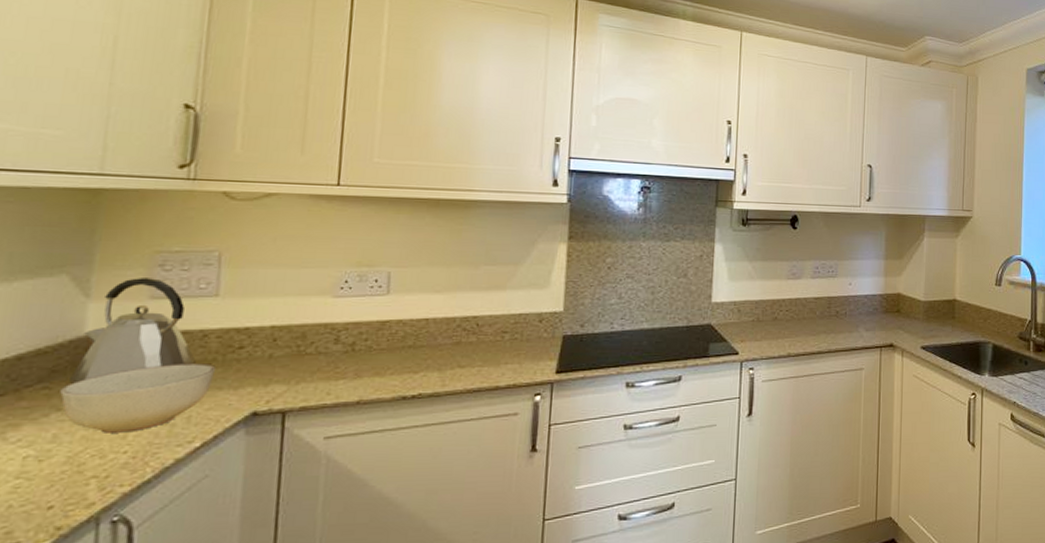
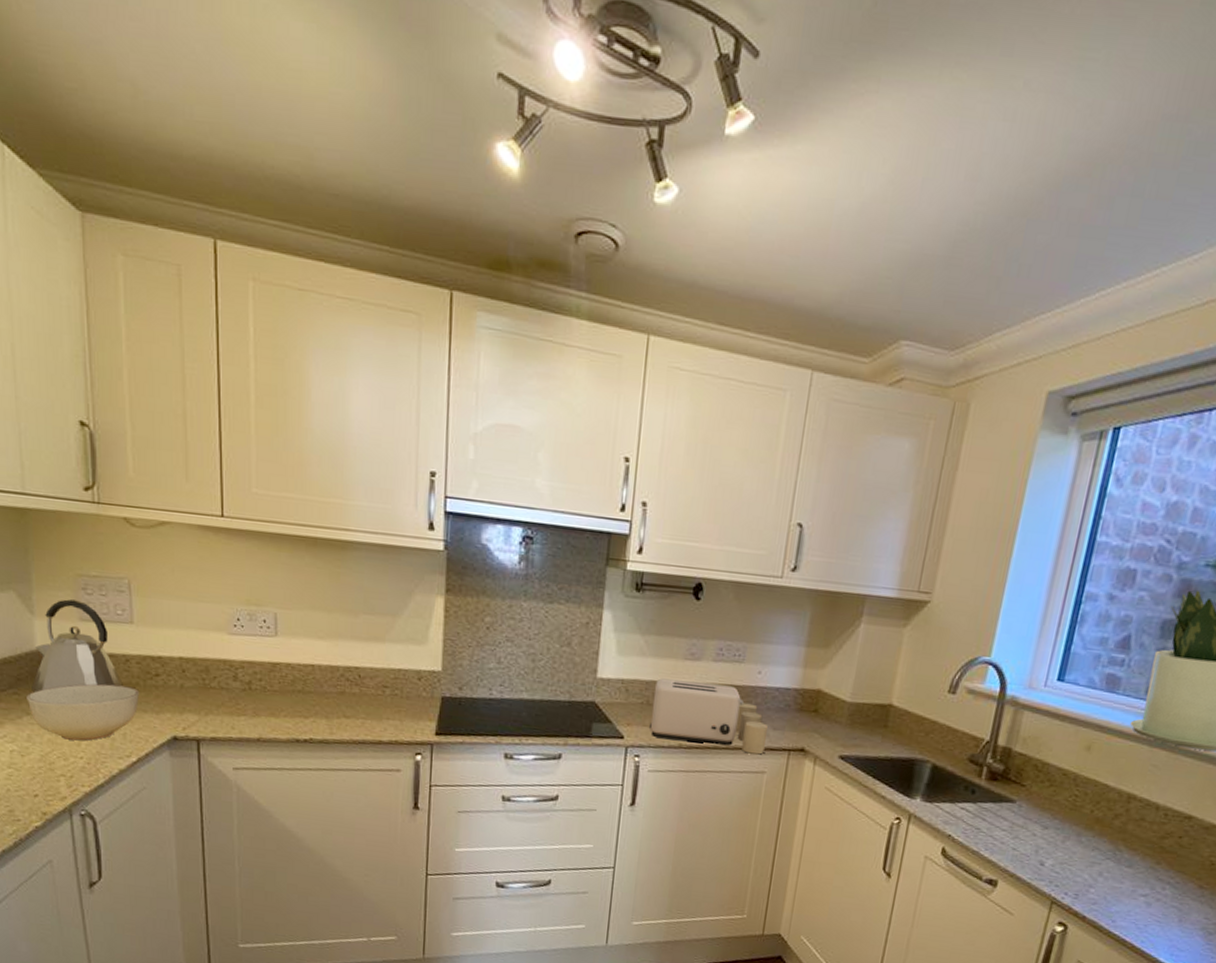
toaster: none [761,297,839,351] -> present [649,678,744,747]
canister: none [835,311,861,354] -> present [735,703,768,755]

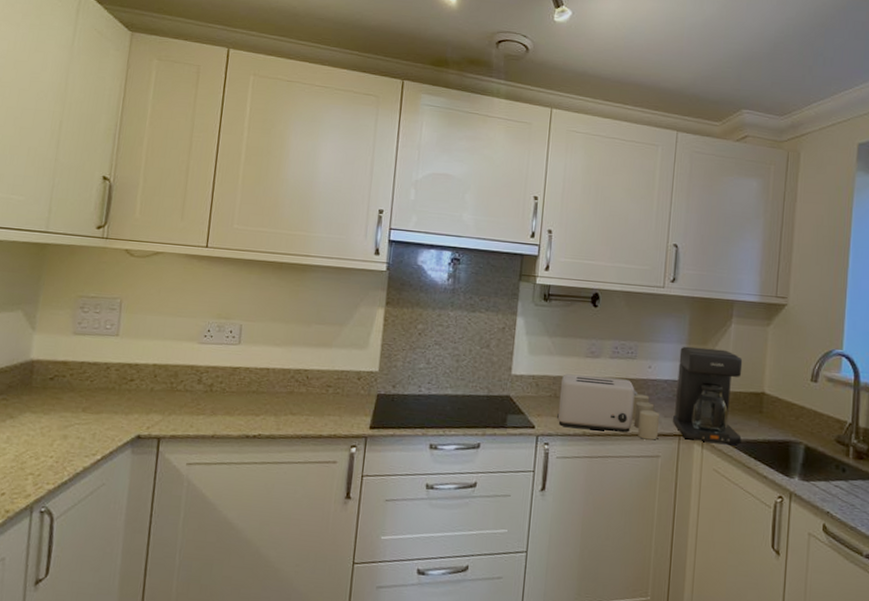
bowl: present [26,683,139,741] -> none [13,389,114,441]
kettle: present [31,599,123,693] -> none [19,316,101,398]
coffee maker: none [781,648,870,762] -> present [672,346,743,445]

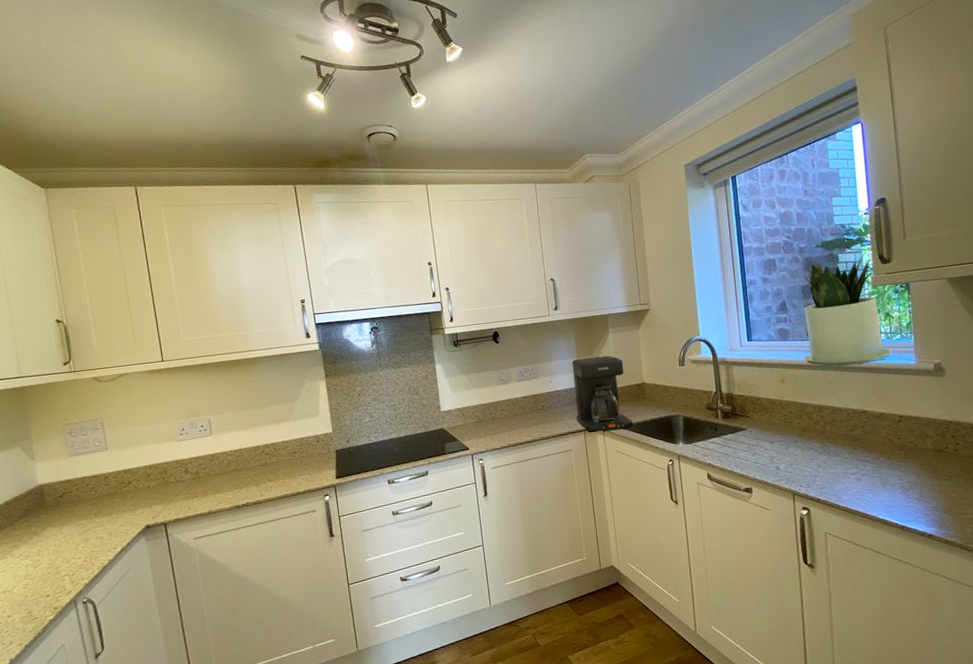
toaster: present [557,374,638,433] -> none [482,395,546,444]
canister: present [631,394,659,440] -> none [542,404,567,440]

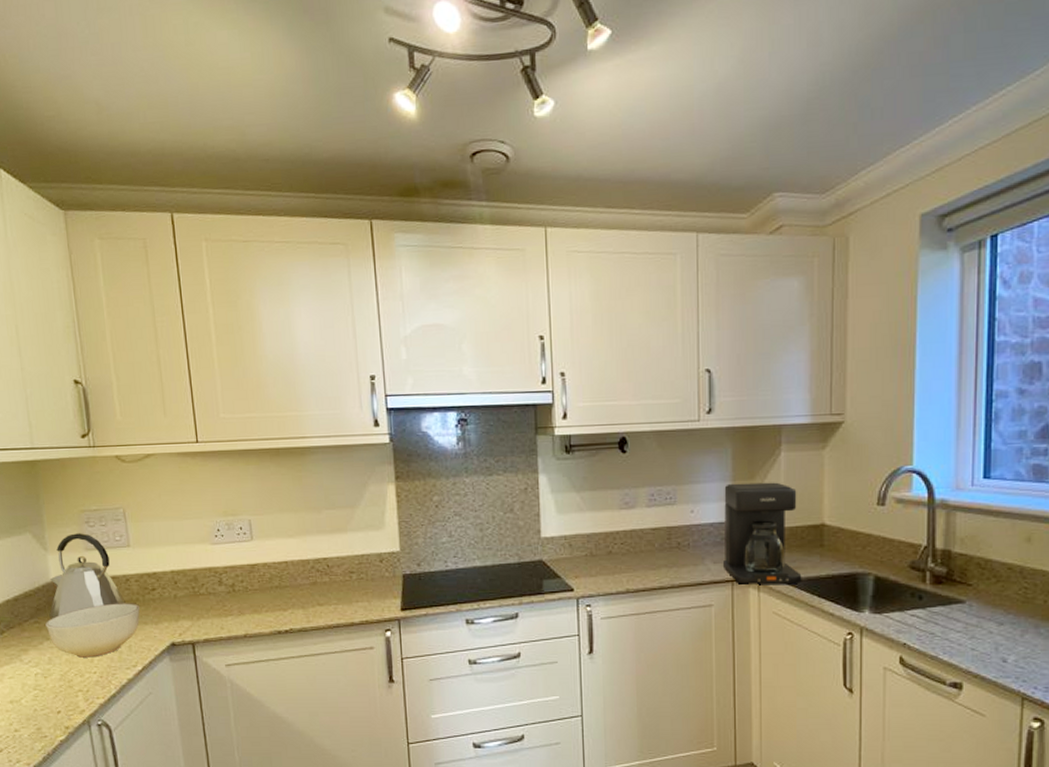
bowl: none [34,496,118,547] -> present [45,603,140,658]
kettle: none [37,442,105,517] -> present [49,533,126,619]

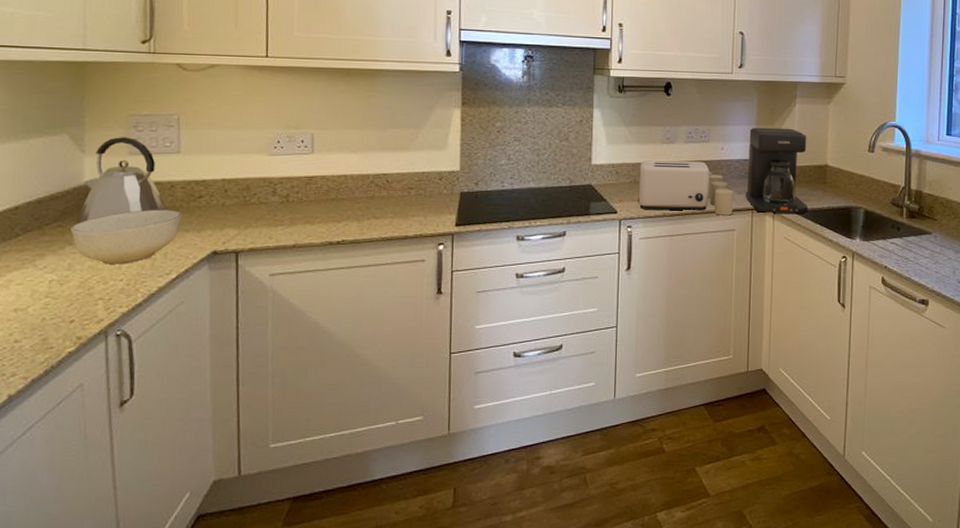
toaster: none [595,528,681,586] -> present [638,160,712,211]
canister: none [677,542,708,589] -> present [708,174,733,216]

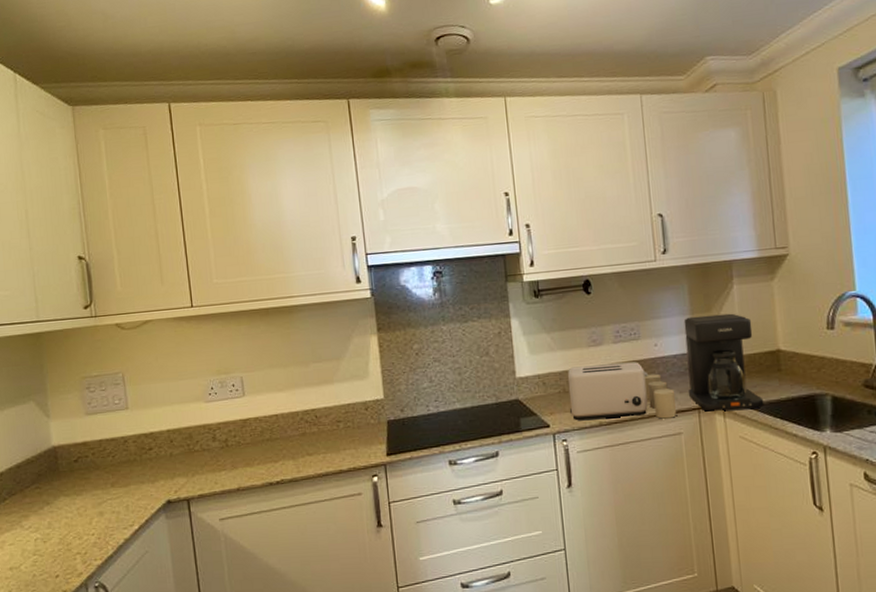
bowl: present [70,209,182,264] -> none [46,463,137,520]
kettle: present [76,137,167,223] -> none [50,398,123,484]

